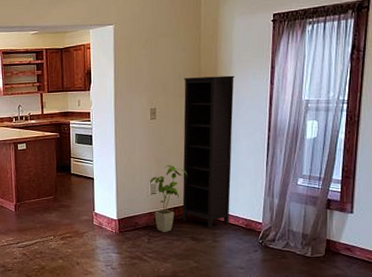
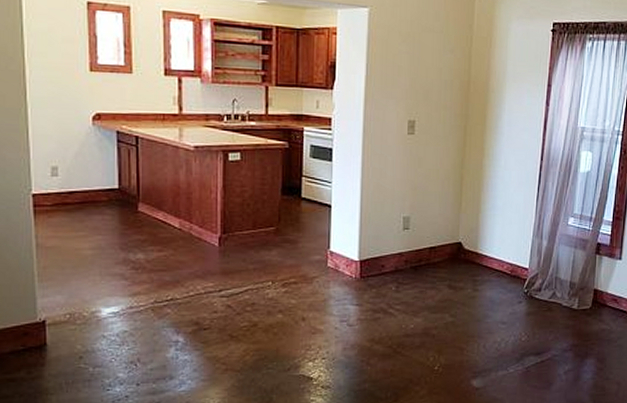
house plant: present [150,165,187,232] -> none [403,194,448,278]
bookcase: present [182,75,234,229] -> none [440,87,508,275]

